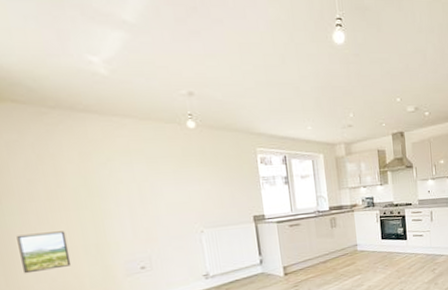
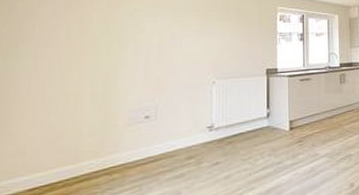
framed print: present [16,231,72,274] -> none [21,76,76,120]

